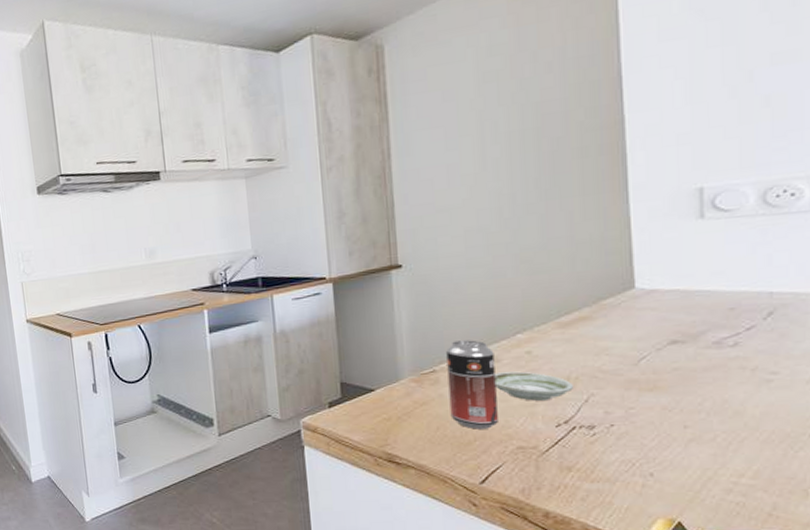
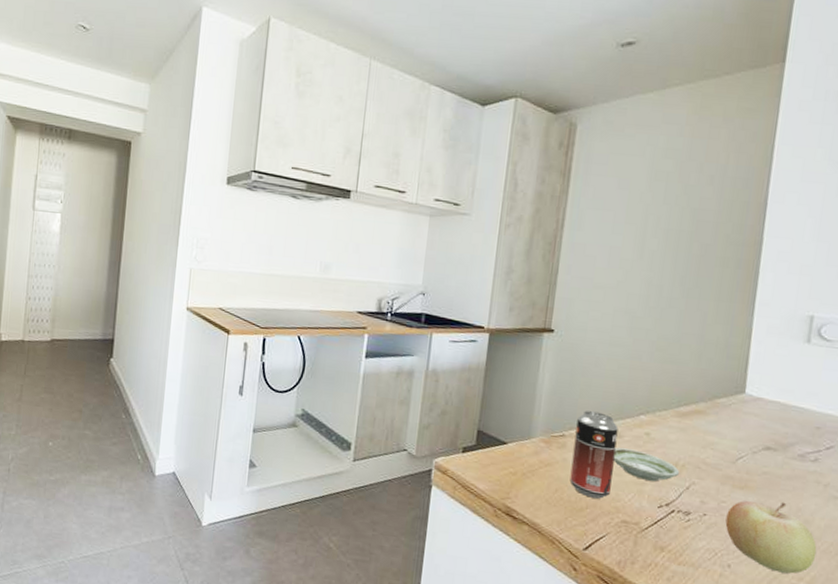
fruit: none [638,396,756,472] -> present [725,501,817,574]

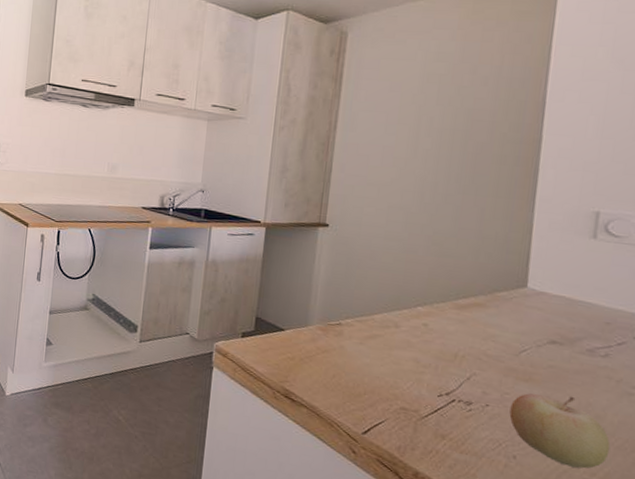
beverage can: present [569,410,619,499] -> none [347,301,395,386]
saucer: present [613,447,680,482] -> none [390,337,460,371]

